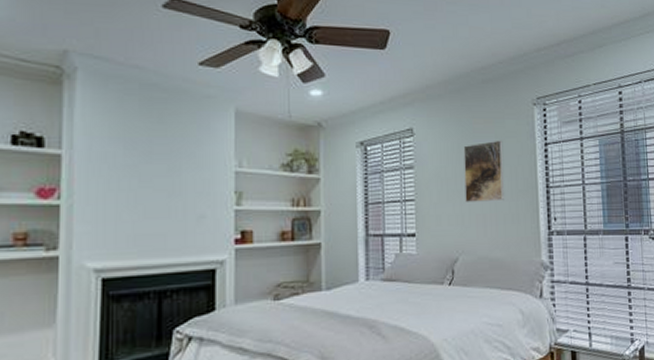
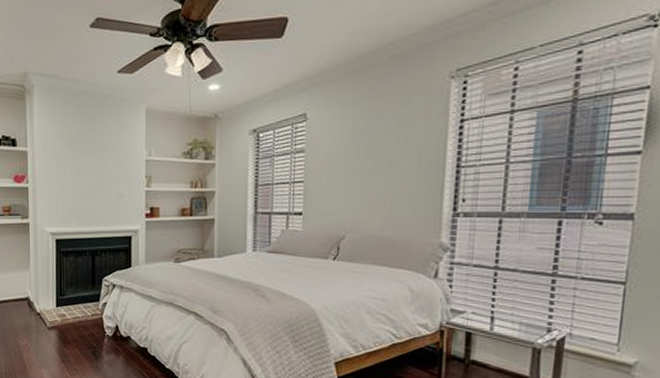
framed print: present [463,140,504,203] -> none [357,119,408,184]

